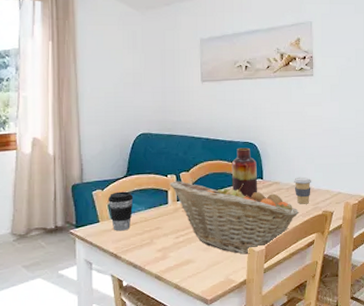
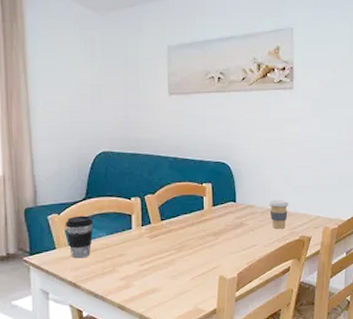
fruit basket: present [170,181,300,255] -> none [134,204,275,283]
vase: present [231,147,258,198] -> none [201,168,230,223]

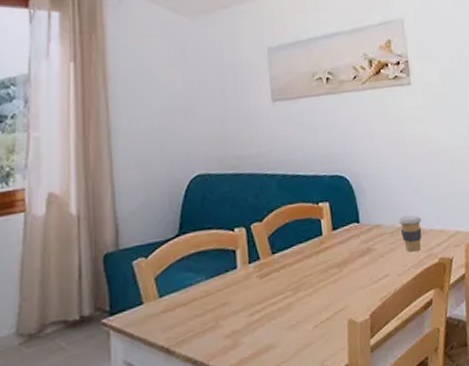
coffee cup: present [66,215,94,259] -> none [155,256,190,315]

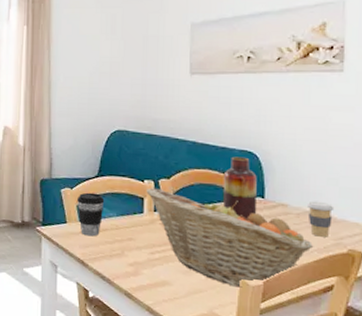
coffee cup: none [155,256,190,315] -> present [77,192,105,237]
fruit basket: none [238,230,410,330] -> present [146,188,314,288]
vase: none [317,182,355,250] -> present [223,156,257,219]

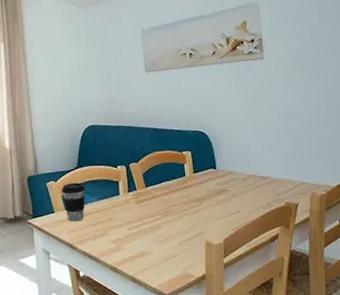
fruit basket: present [146,188,314,288] -> none [120,171,259,248]
vase: present [223,156,257,219] -> none [181,136,212,189]
coffee cup: present [306,201,335,237] -> none [249,166,271,195]

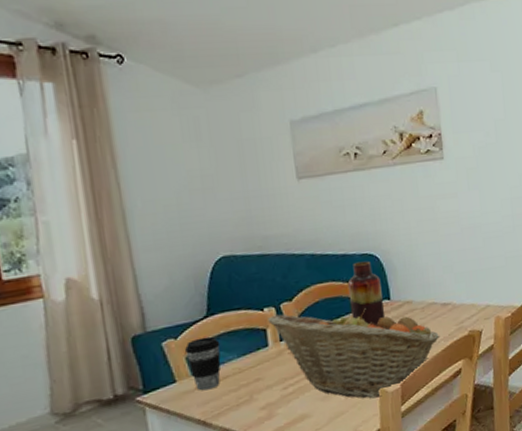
fruit basket: none [120,171,259,248] -> present [268,307,440,399]
vase: none [181,136,212,189] -> present [347,260,386,326]

